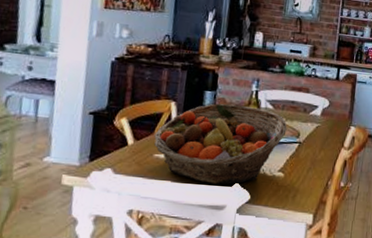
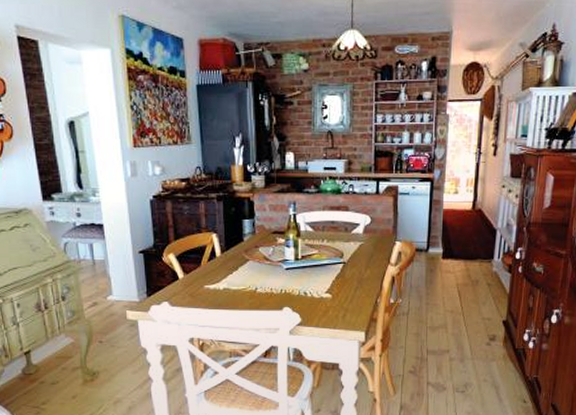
fruit basket: present [154,103,287,185] -> none [202,230,329,310]

